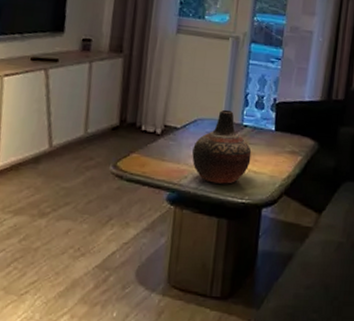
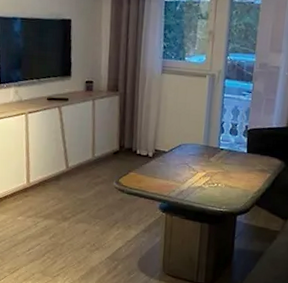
vase: present [192,109,252,184] -> none [178,136,228,196]

